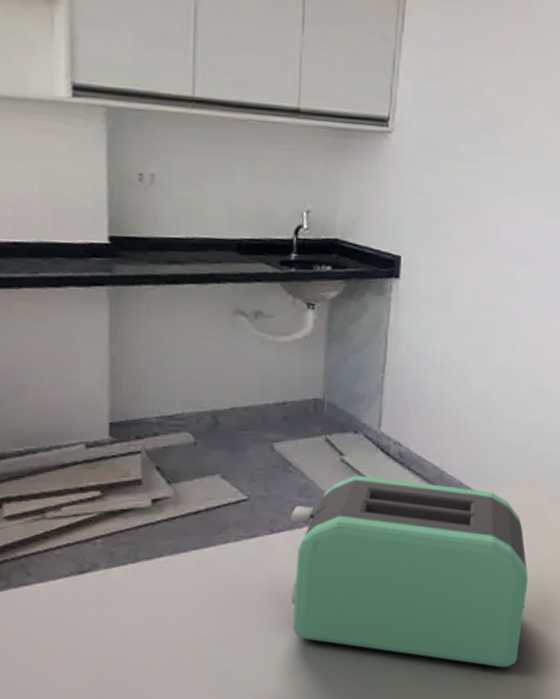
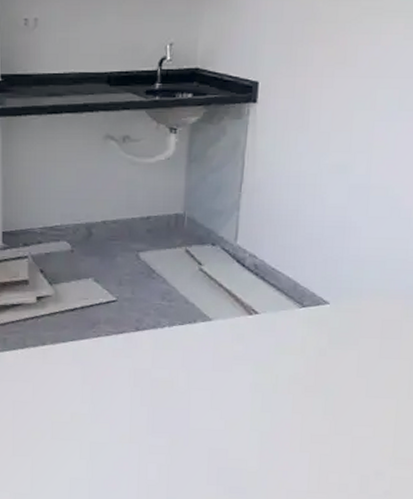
toaster: present [289,475,528,668] -> none [152,283,381,467]

